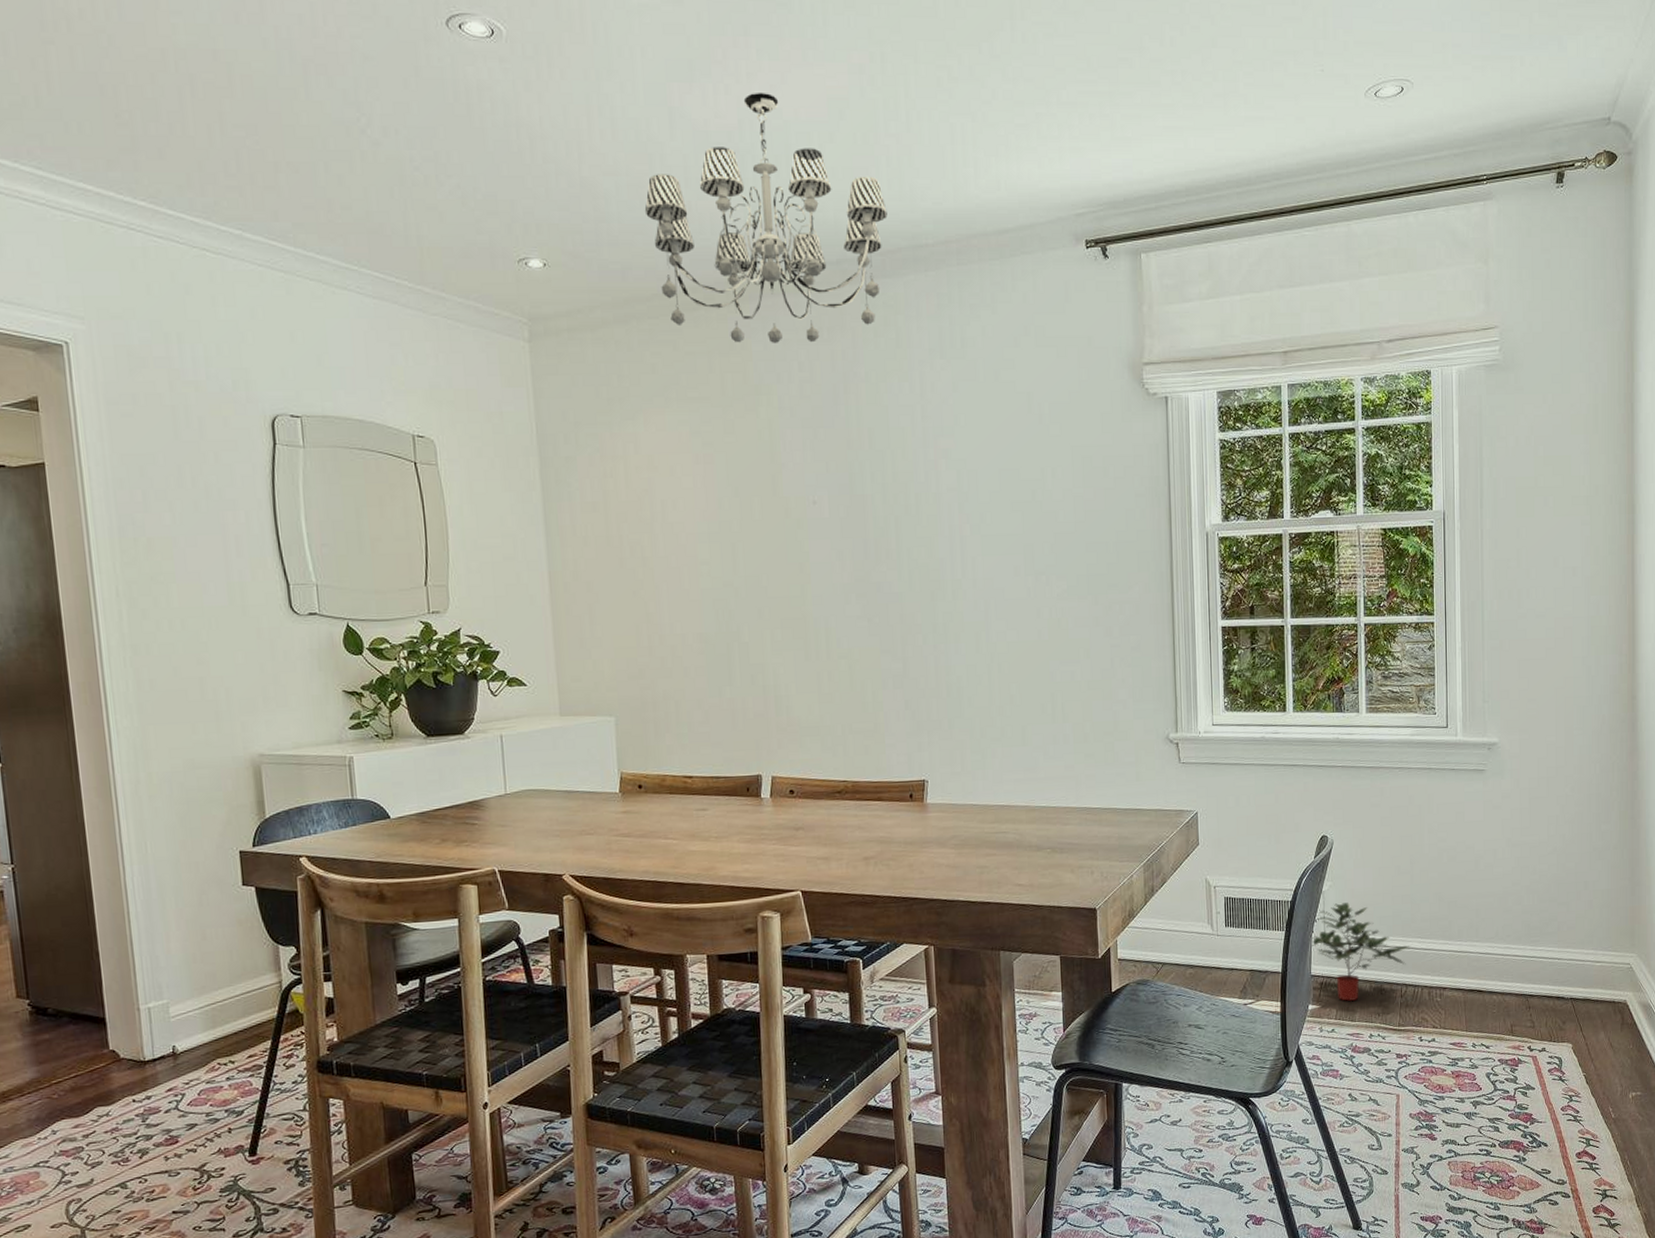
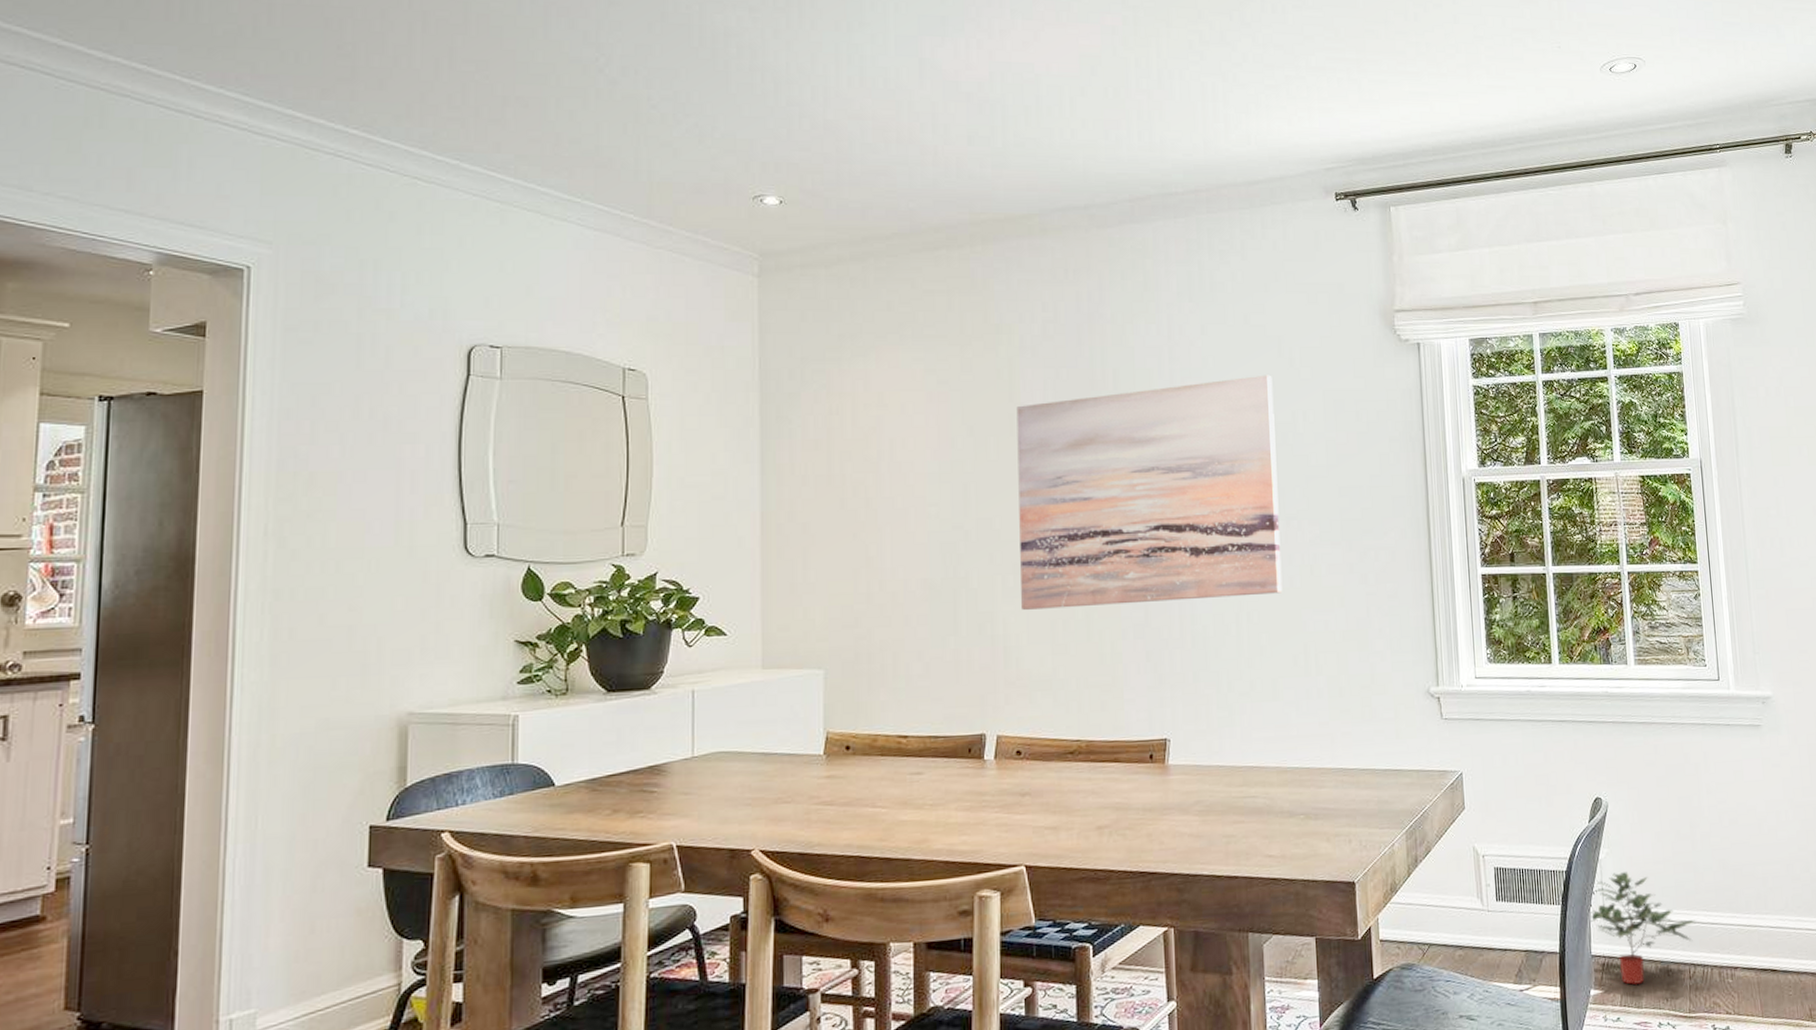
chandelier: present [644,93,887,343] -> none [889,48,1137,284]
wall art: none [778,431,1032,662] -> present [1016,375,1283,610]

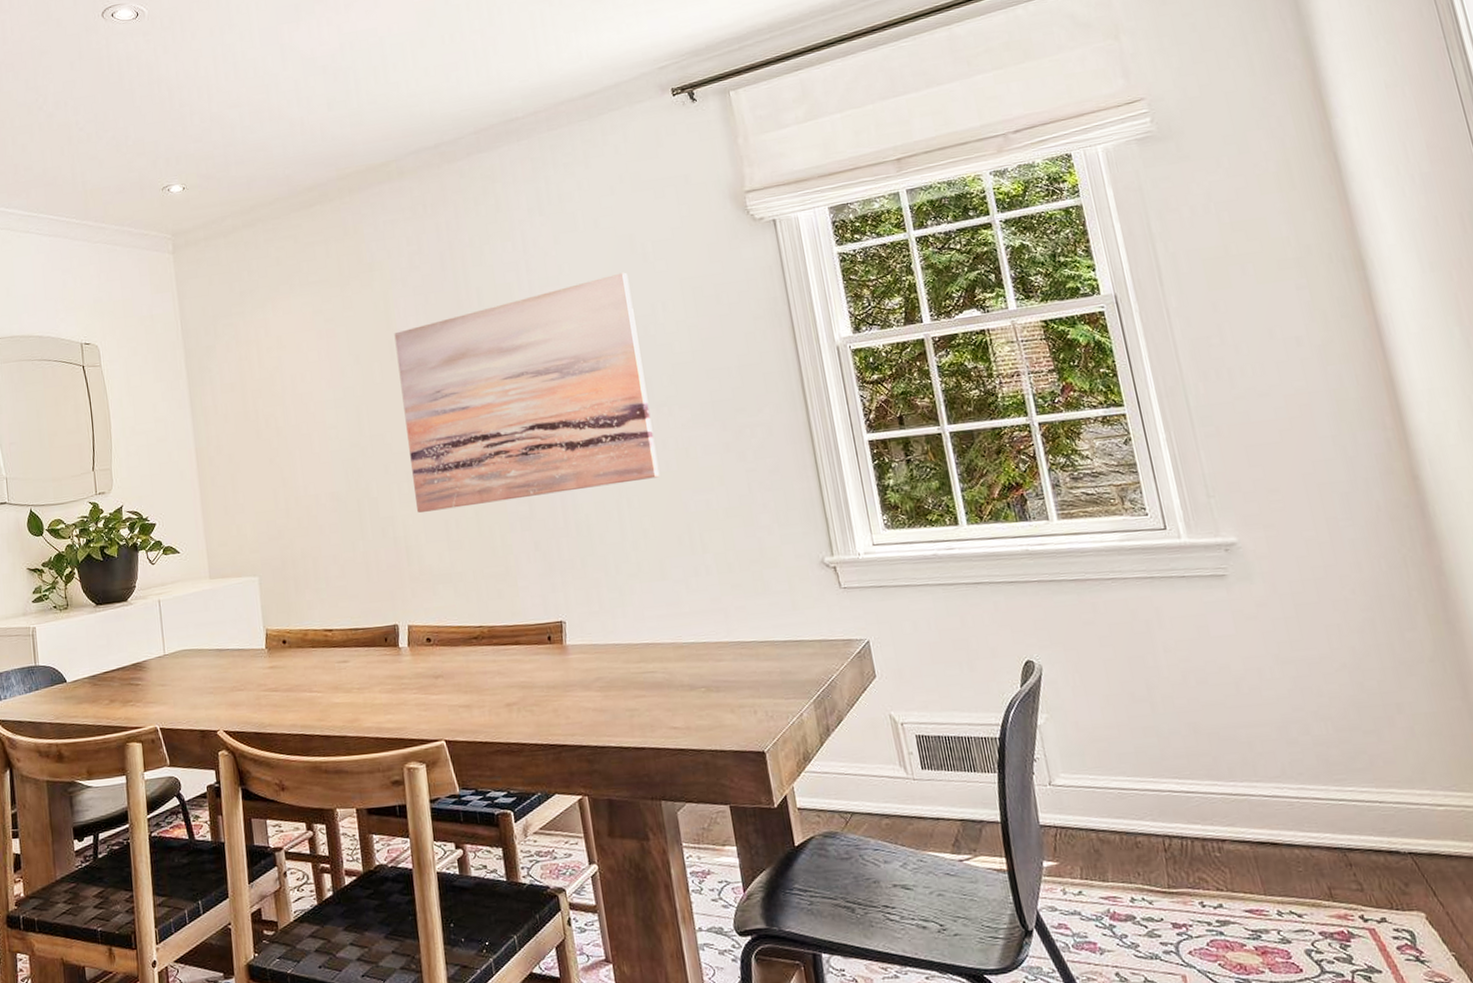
potted plant: present [1590,872,1696,985] -> none [1032,738,1166,857]

